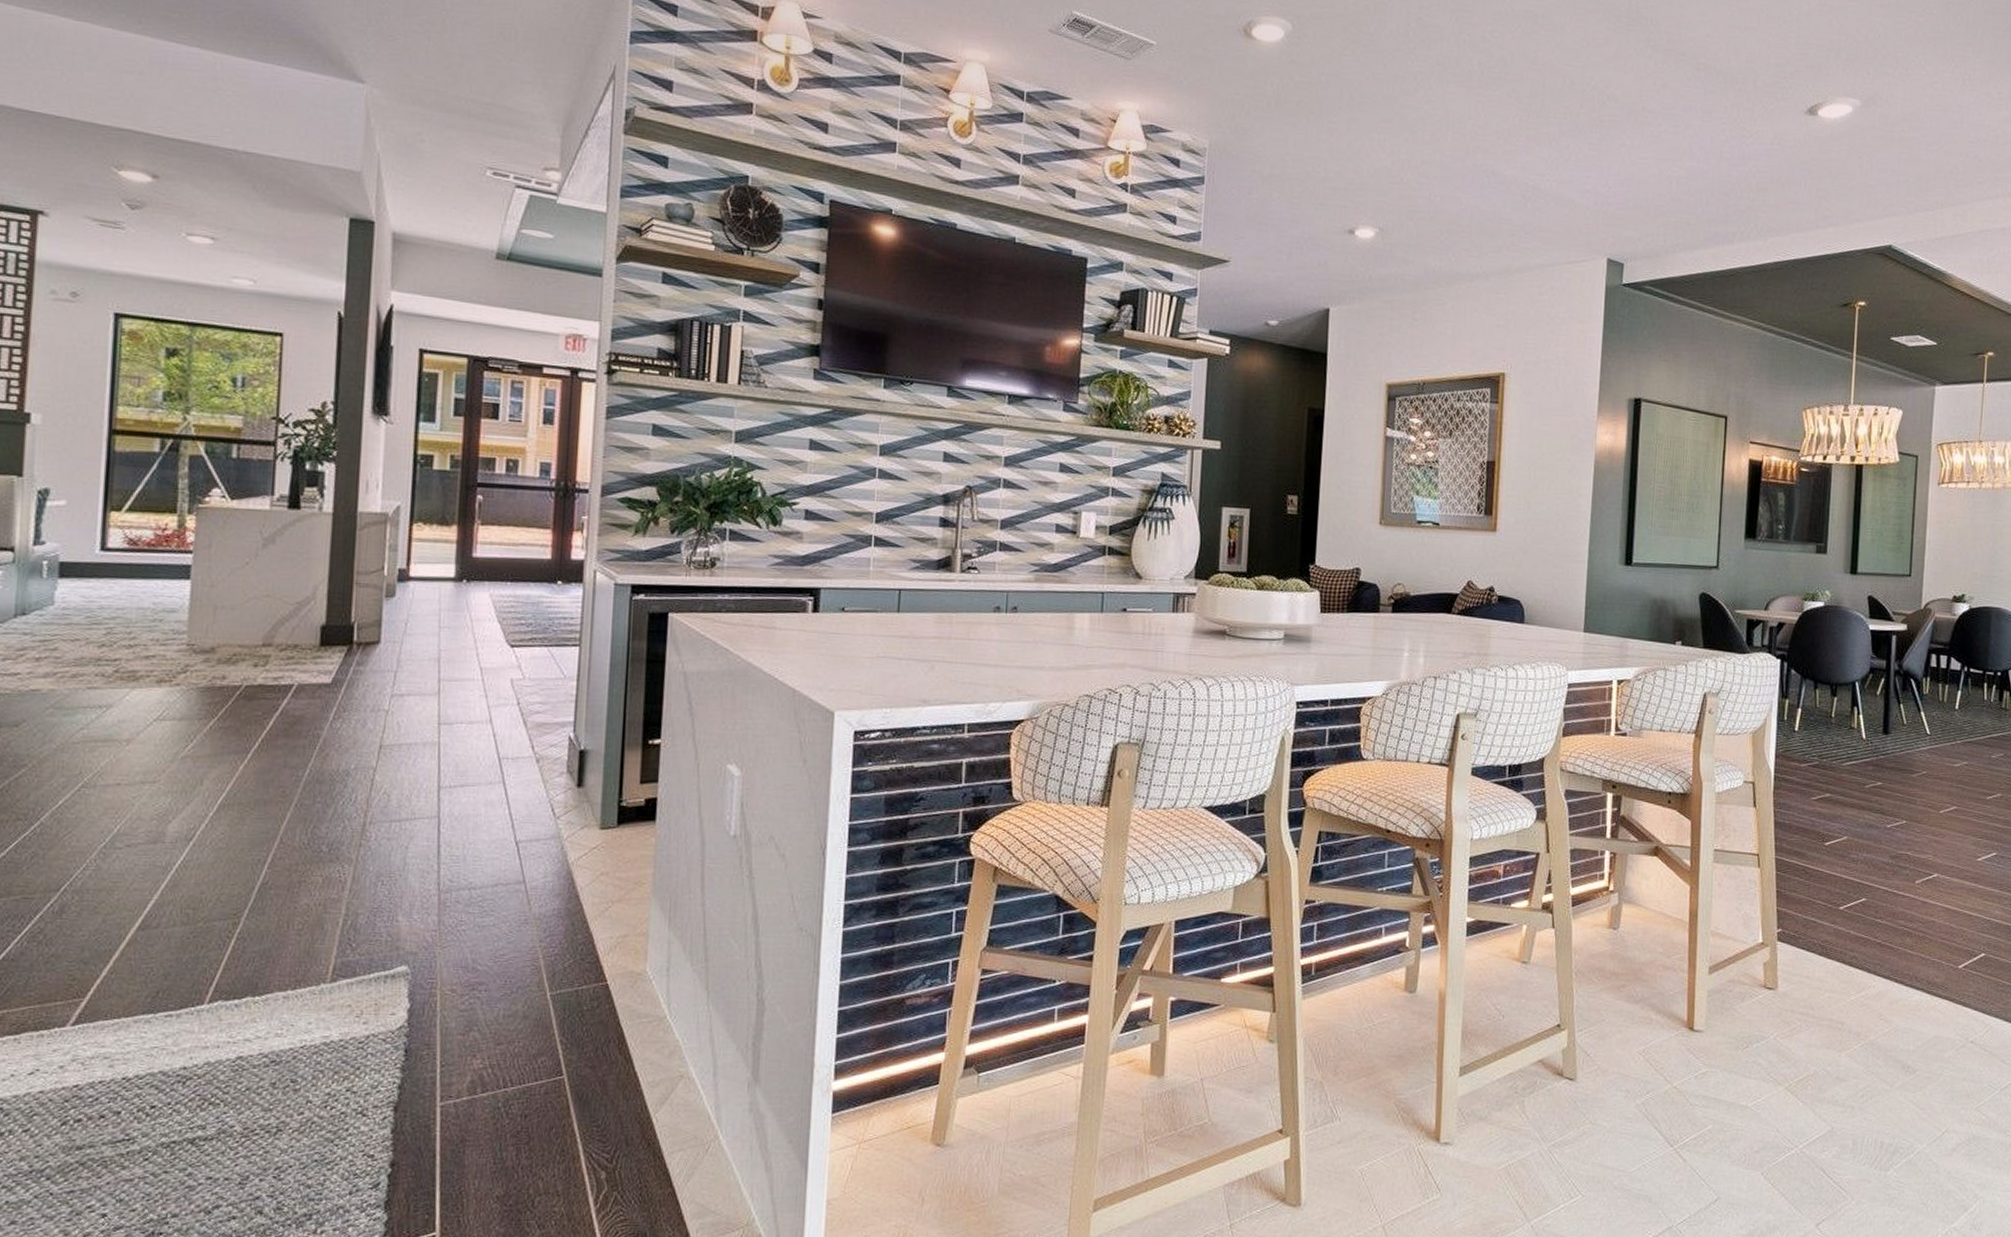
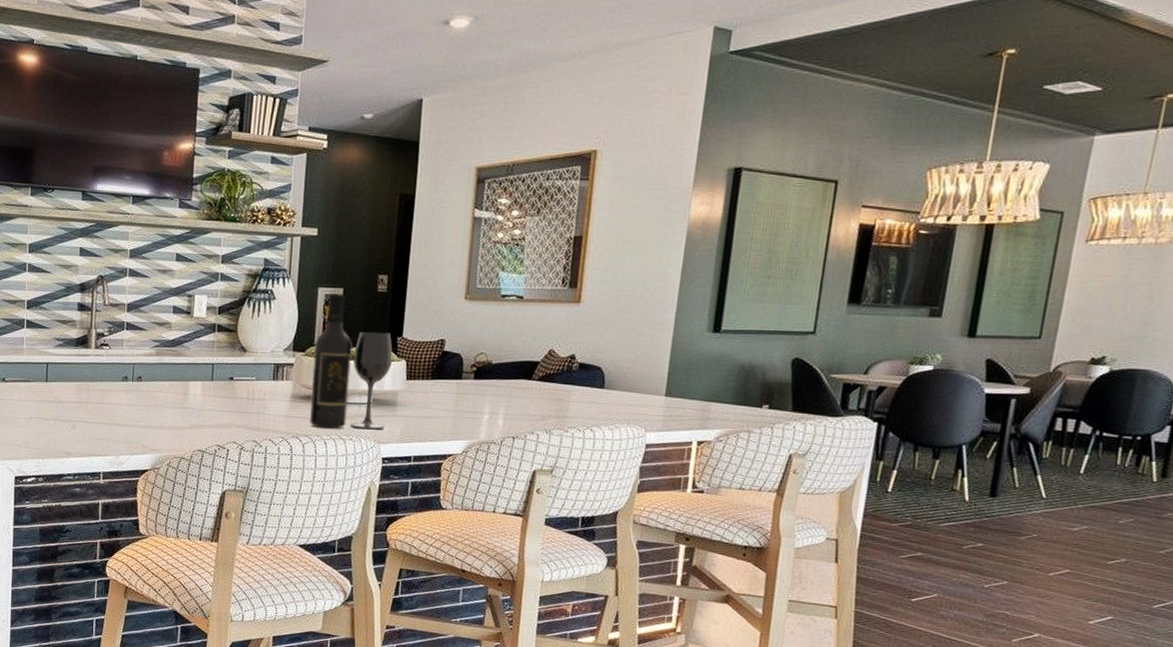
wine bottle: none [1214,513,1261,669] -> present [309,292,353,429]
wine glass: none [1259,557,1305,670] -> present [349,331,393,430]

